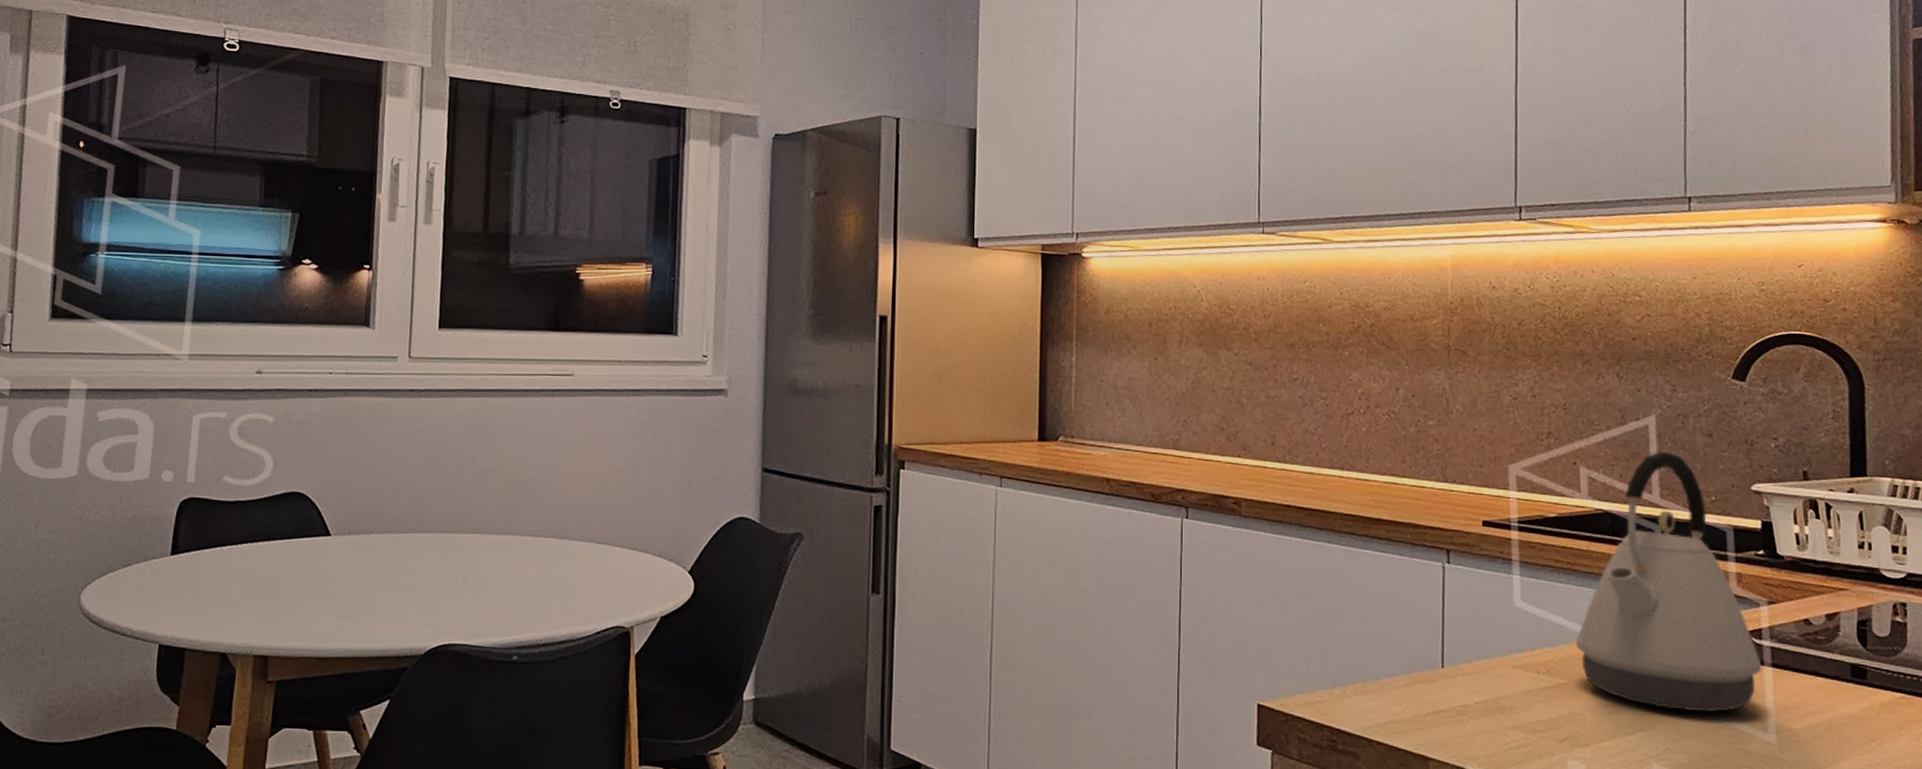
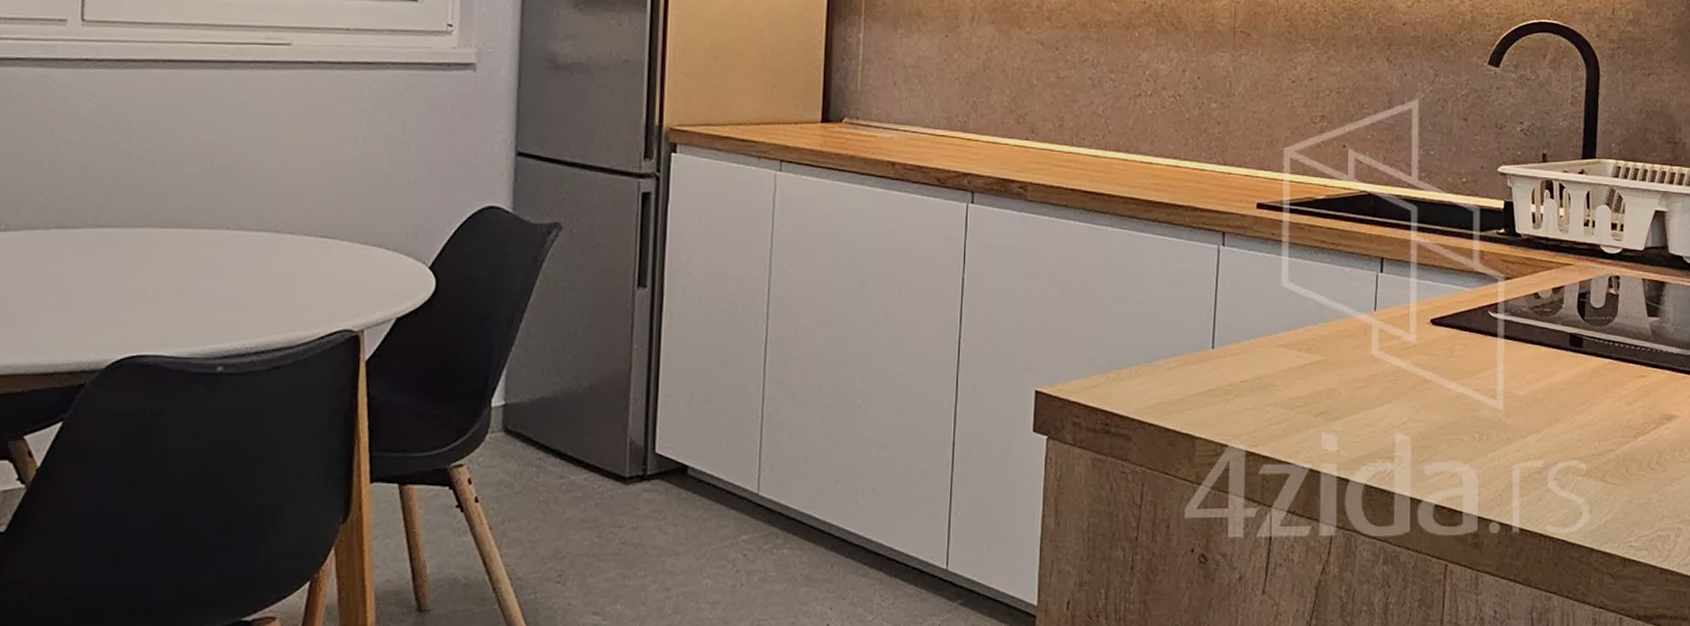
kettle: present [1576,451,1762,713] -> none [1336,134,1496,383]

